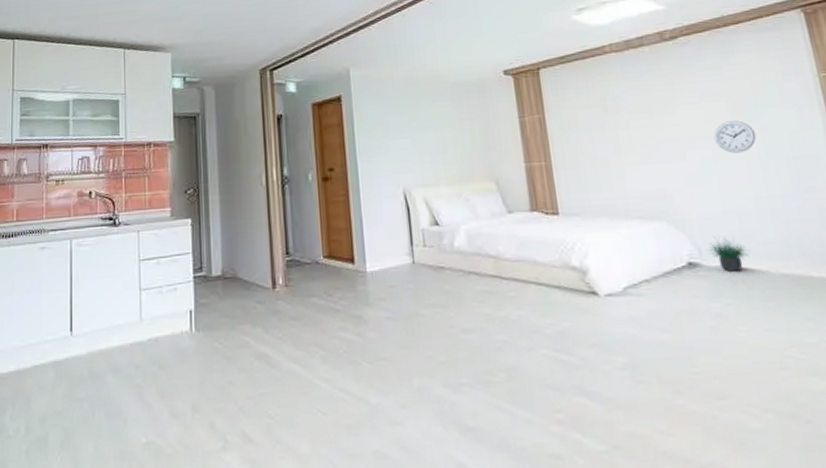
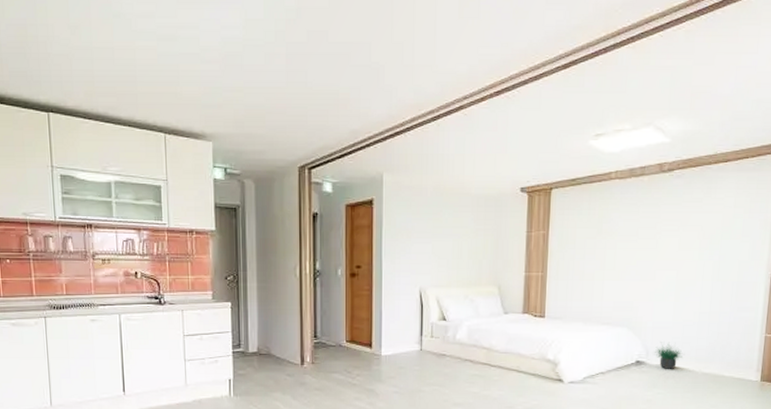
wall clock: present [714,121,757,153] -> none [681,249,715,276]

